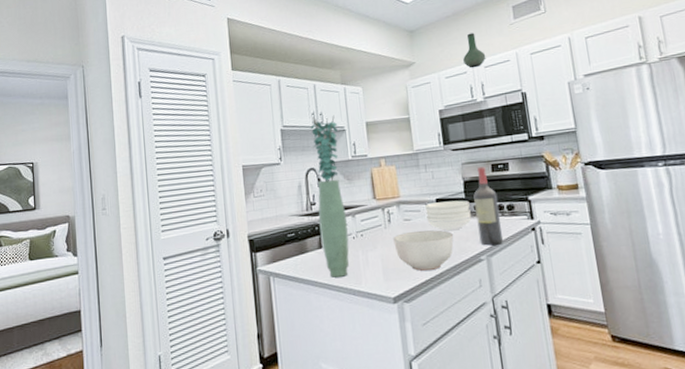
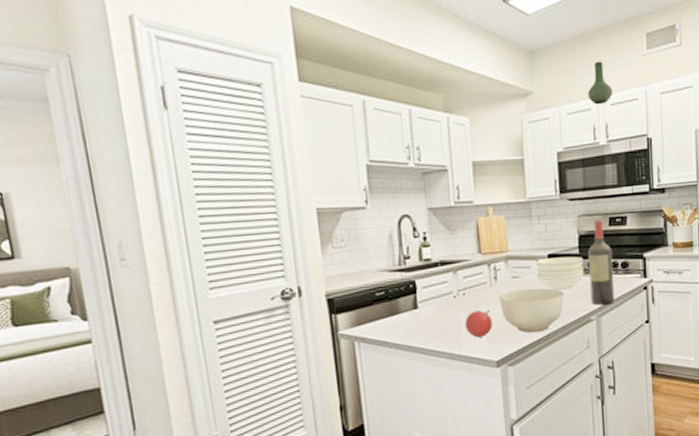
vase: present [310,115,350,278] -> none [404,150,449,341]
fruit: none [363,249,389,275] -> present [465,309,493,338]

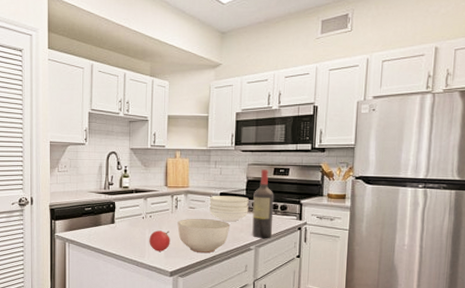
vase: present [588,61,613,105] -> none [267,42,288,77]

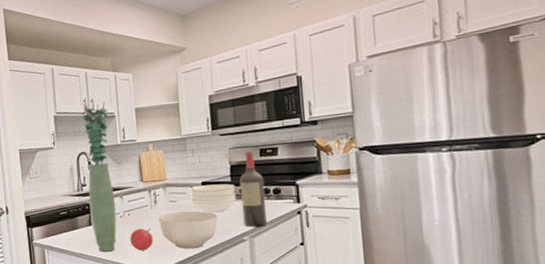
vase: none [114,103,142,250] -> present [81,101,117,252]

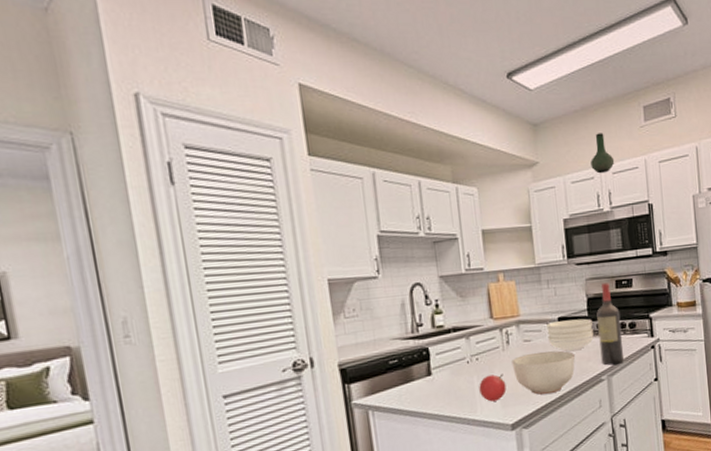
vase: present [81,101,117,252] -> none [414,220,463,407]
vase: none [236,15,261,53] -> present [591,133,615,174]

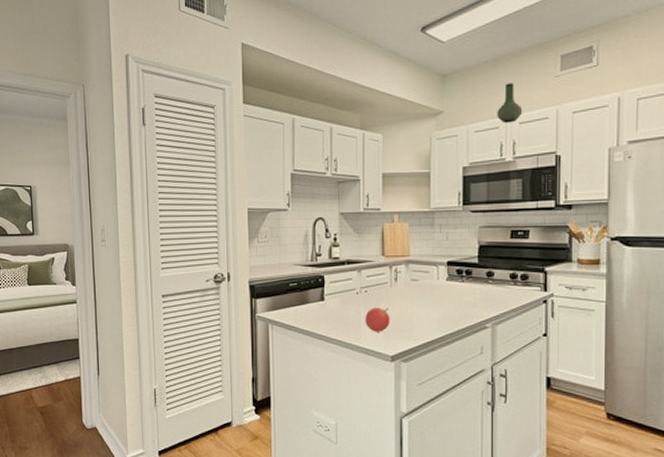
bowl: present [511,350,576,395] -> none [398,293,461,332]
bowl: present [547,318,594,351] -> none [435,265,482,295]
wine bottle: present [596,282,624,366] -> none [487,232,513,314]

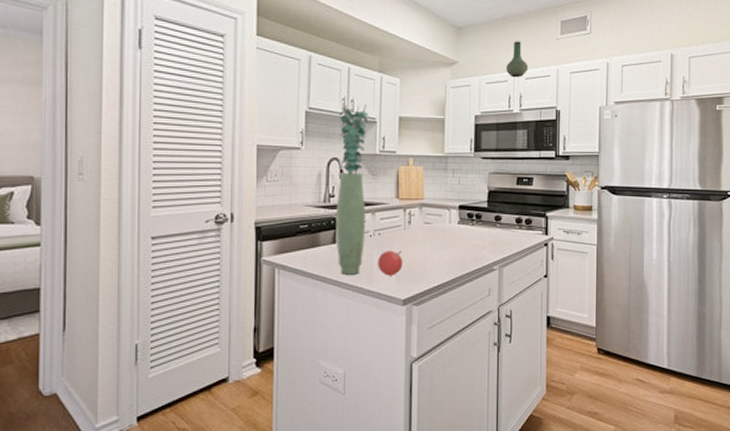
vase: none [322,162,353,331] -> present [335,102,369,275]

